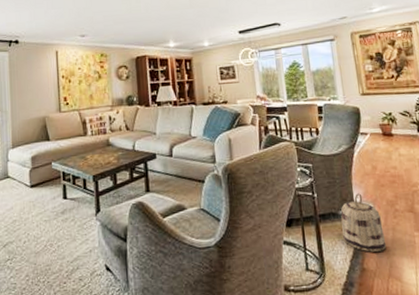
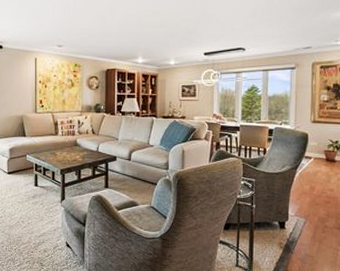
basket: present [340,193,387,252] -> none [272,208,311,259]

